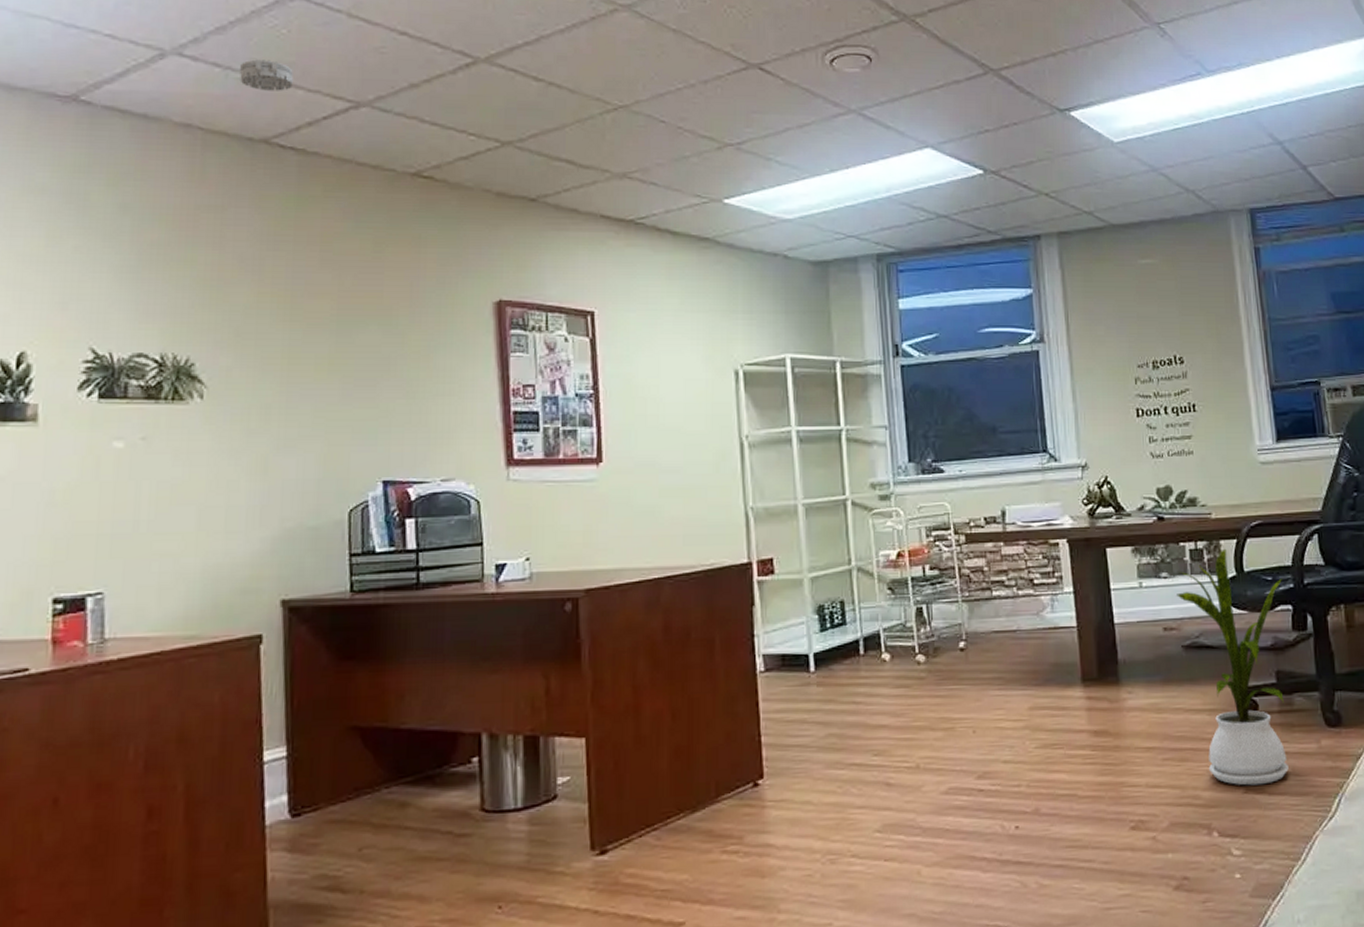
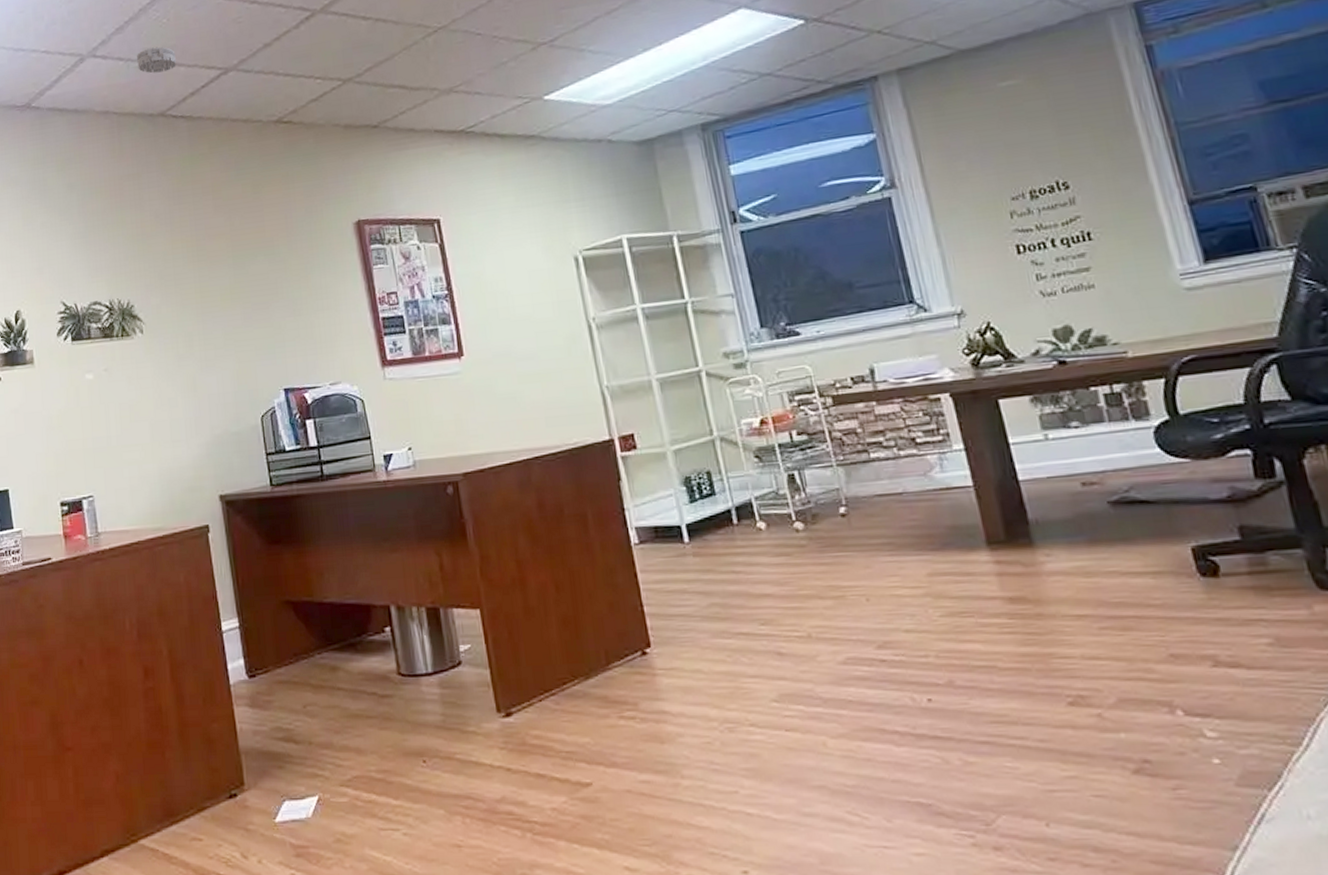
house plant: present [1177,548,1289,786] -> none [1091,390,1271,659]

